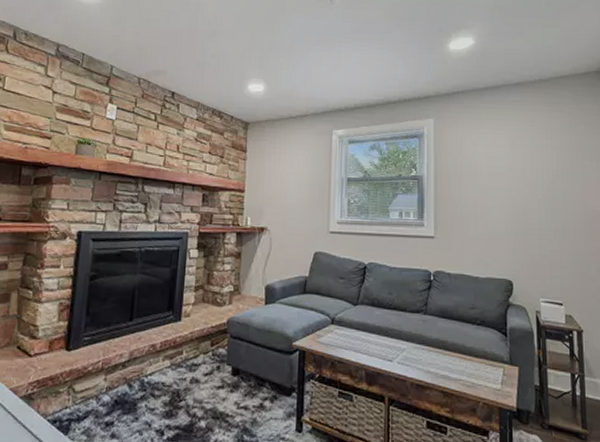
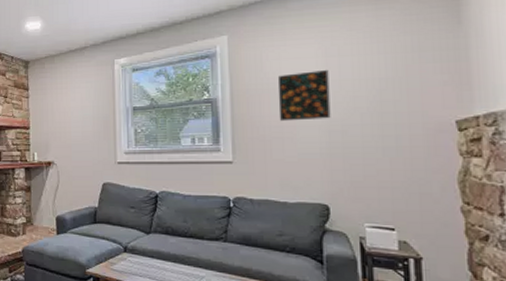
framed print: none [473,158,515,202] -> present [277,70,331,122]

